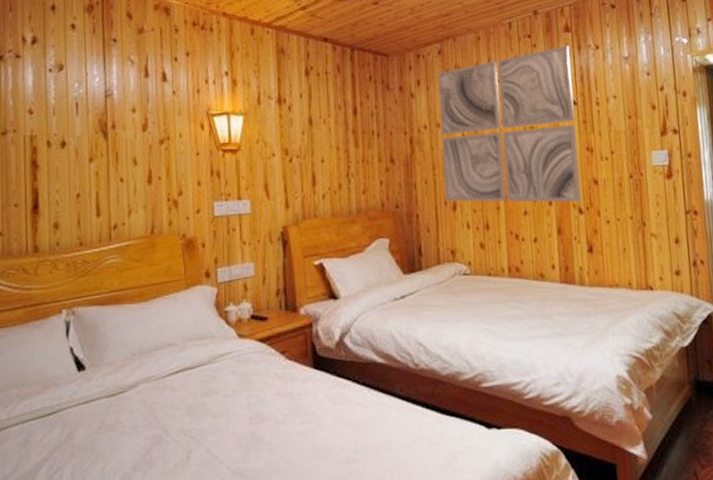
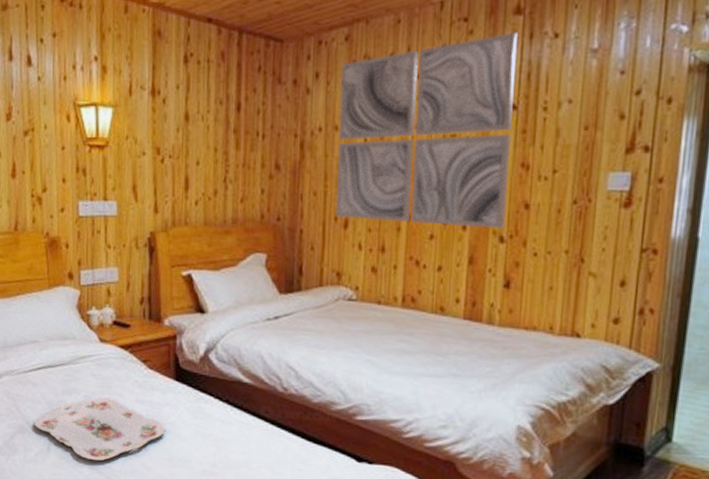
serving tray: none [172,394,306,464] -> present [33,397,165,461]

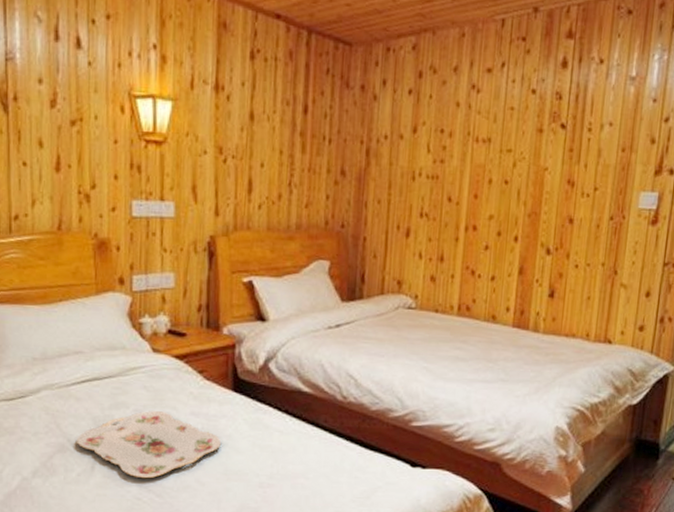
wall art: present [335,33,518,229] -> none [397,55,569,241]

